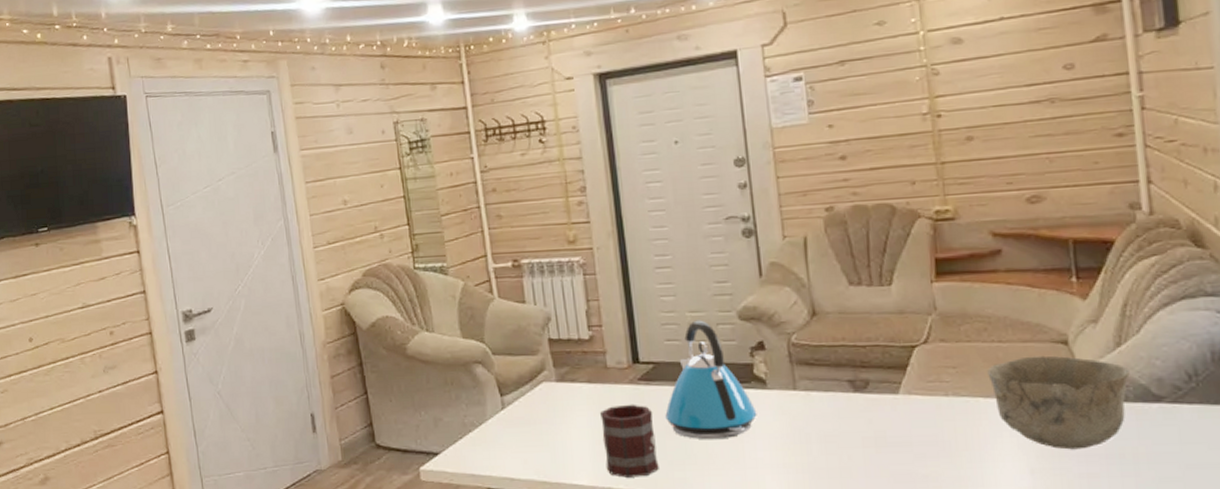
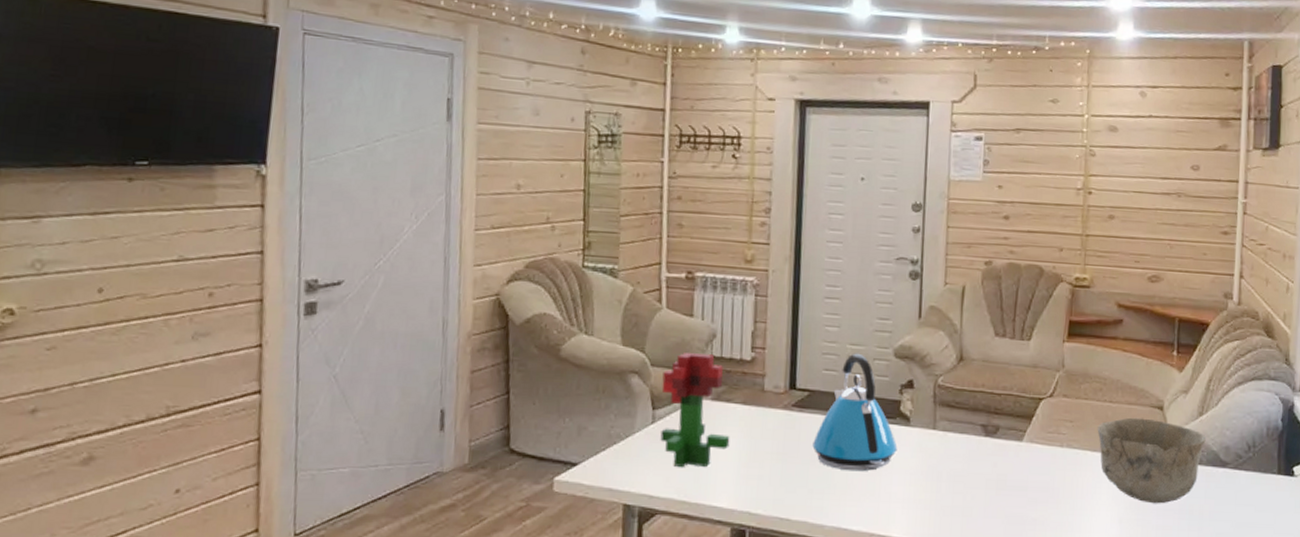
plant: none [505,337,581,449] -> present [660,351,730,467]
mug: present [600,404,659,478] -> none [748,429,802,503]

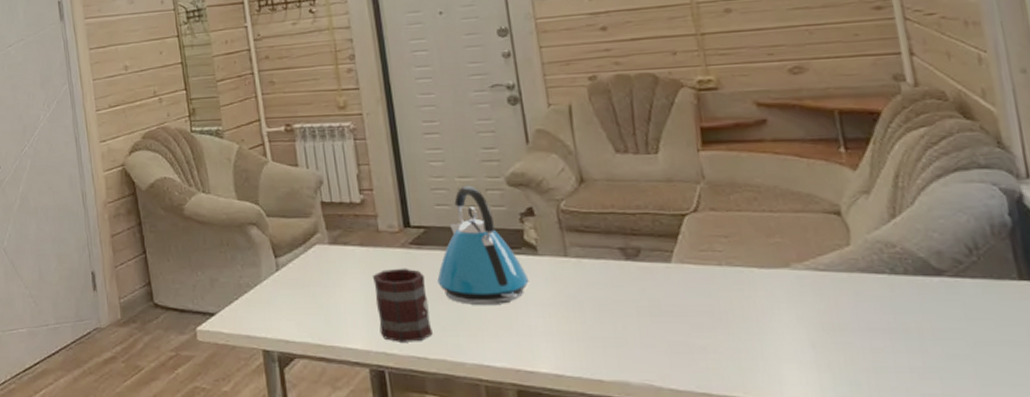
plant: present [660,351,730,467] -> none [279,200,354,311]
mug: none [748,429,802,503] -> present [373,268,433,342]
bowl: present [1097,417,1206,504] -> none [760,226,907,323]

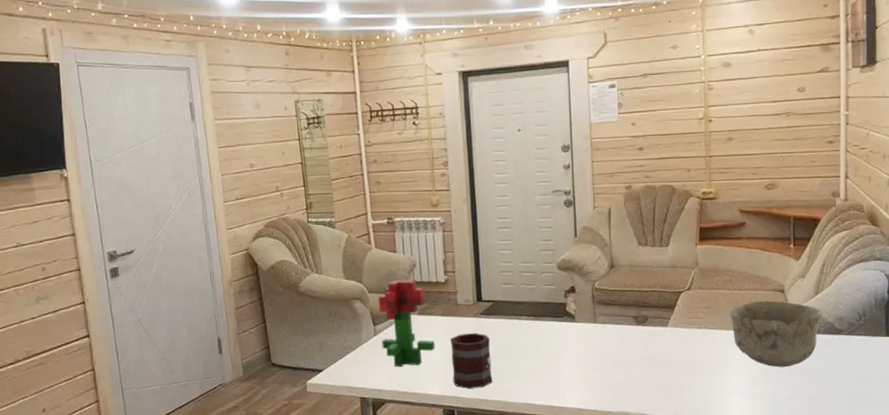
plant: none [279,200,354,311] -> present [378,279,435,367]
kettle: present [437,185,529,306] -> none [499,269,567,360]
bowl: none [760,226,907,323] -> present [729,300,822,368]

